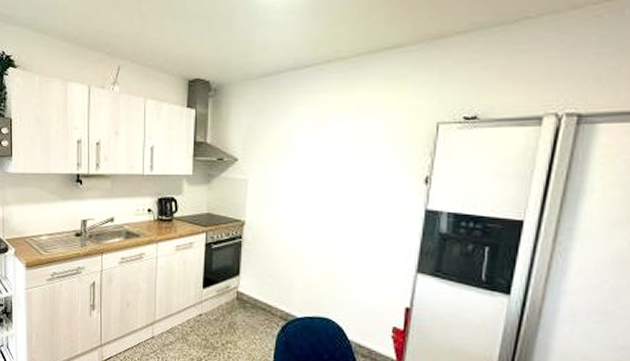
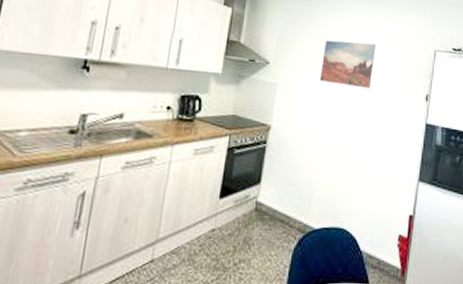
wall art: none [292,125,359,176] -> present [319,40,377,89]

